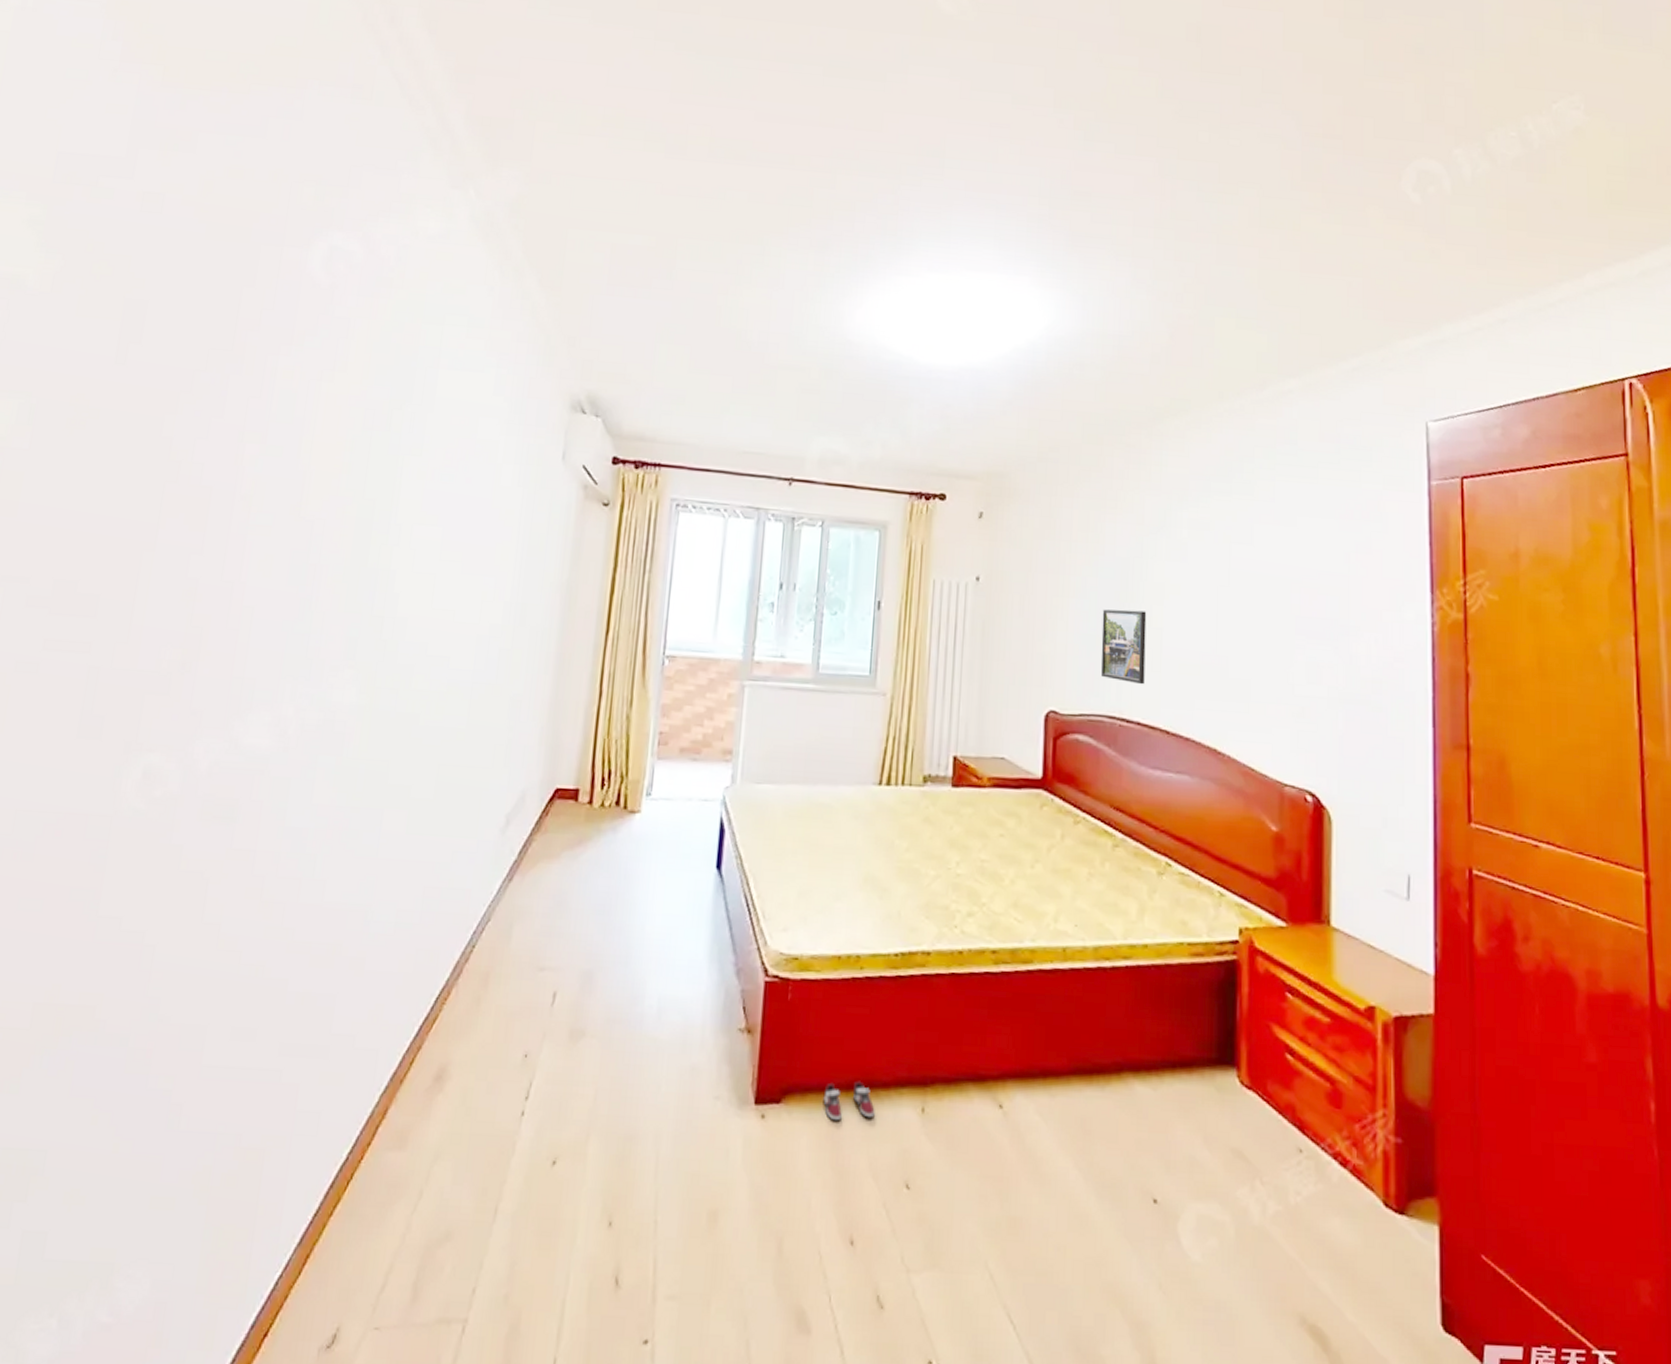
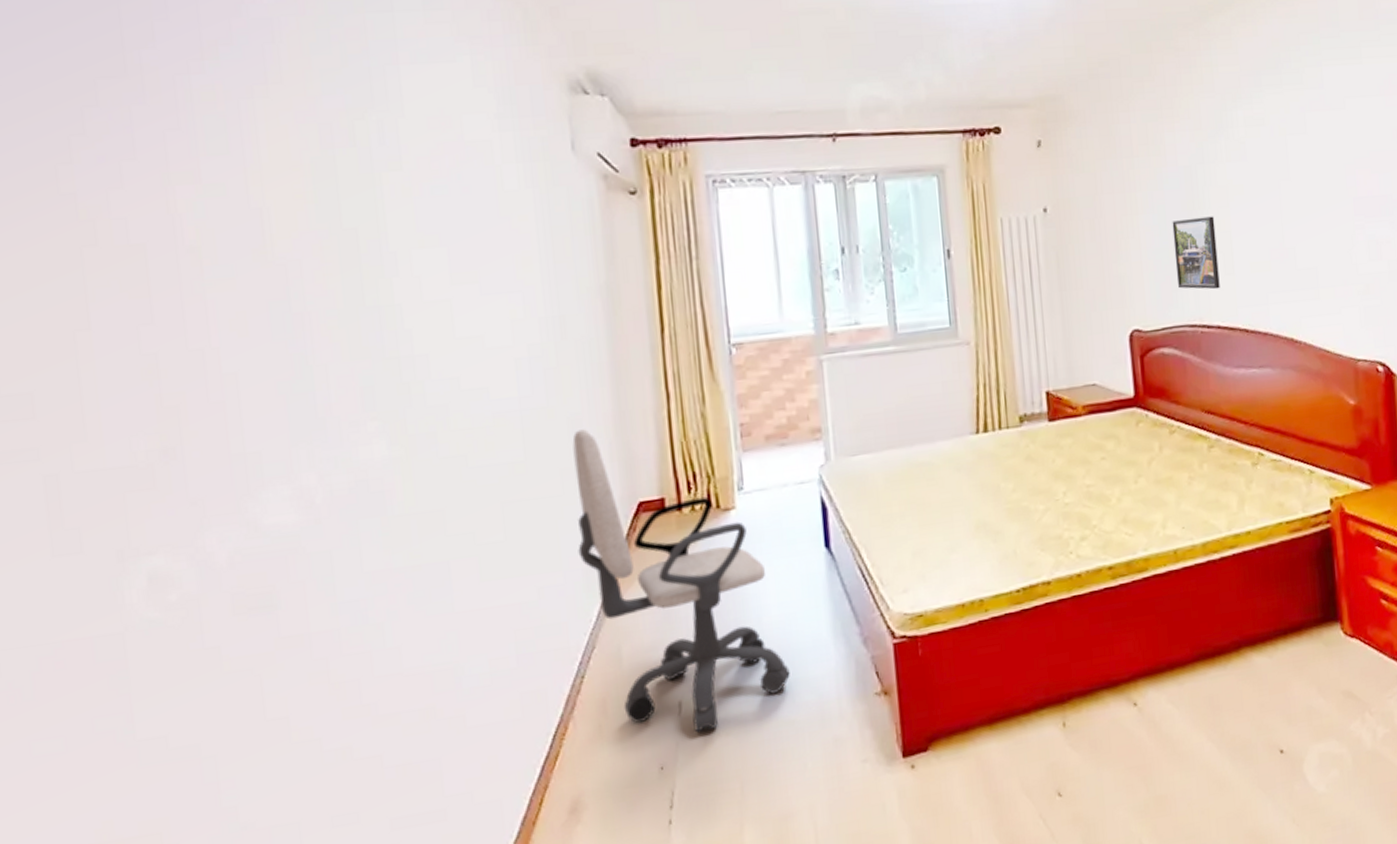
office chair: none [494,710,662,1028] -> present [572,429,790,733]
sneaker: present [823,1082,875,1121] -> none [968,714,1020,754]

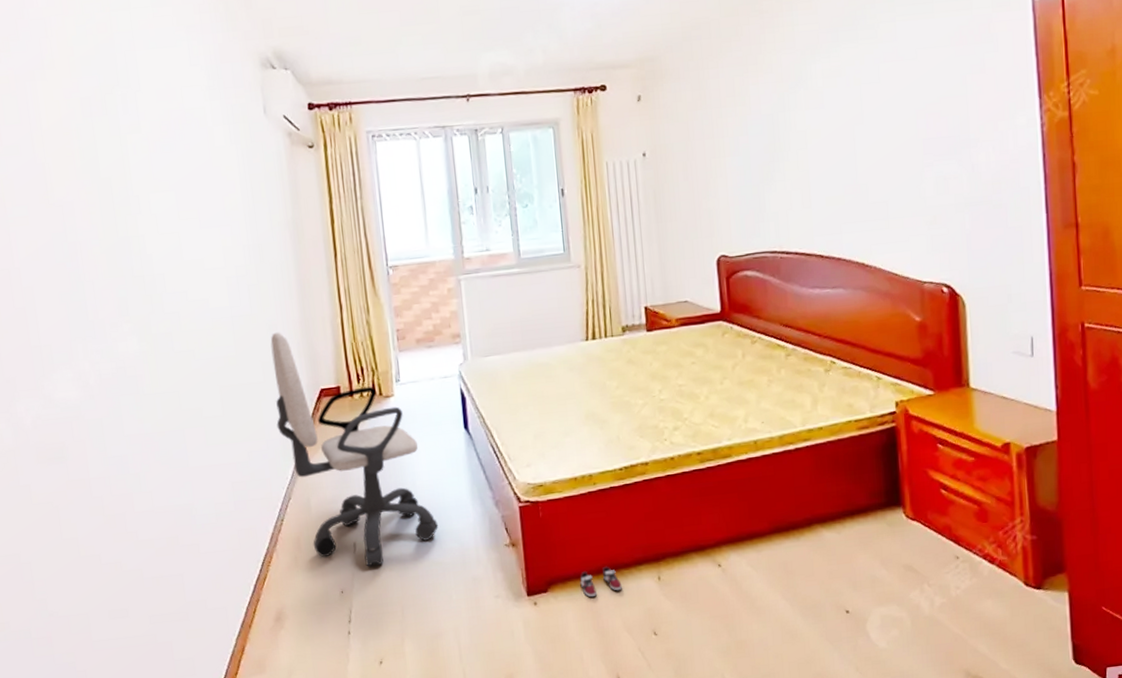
sneaker: none [968,714,1020,754] -> present [579,567,622,598]
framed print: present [1172,216,1220,290] -> none [755,157,798,221]

